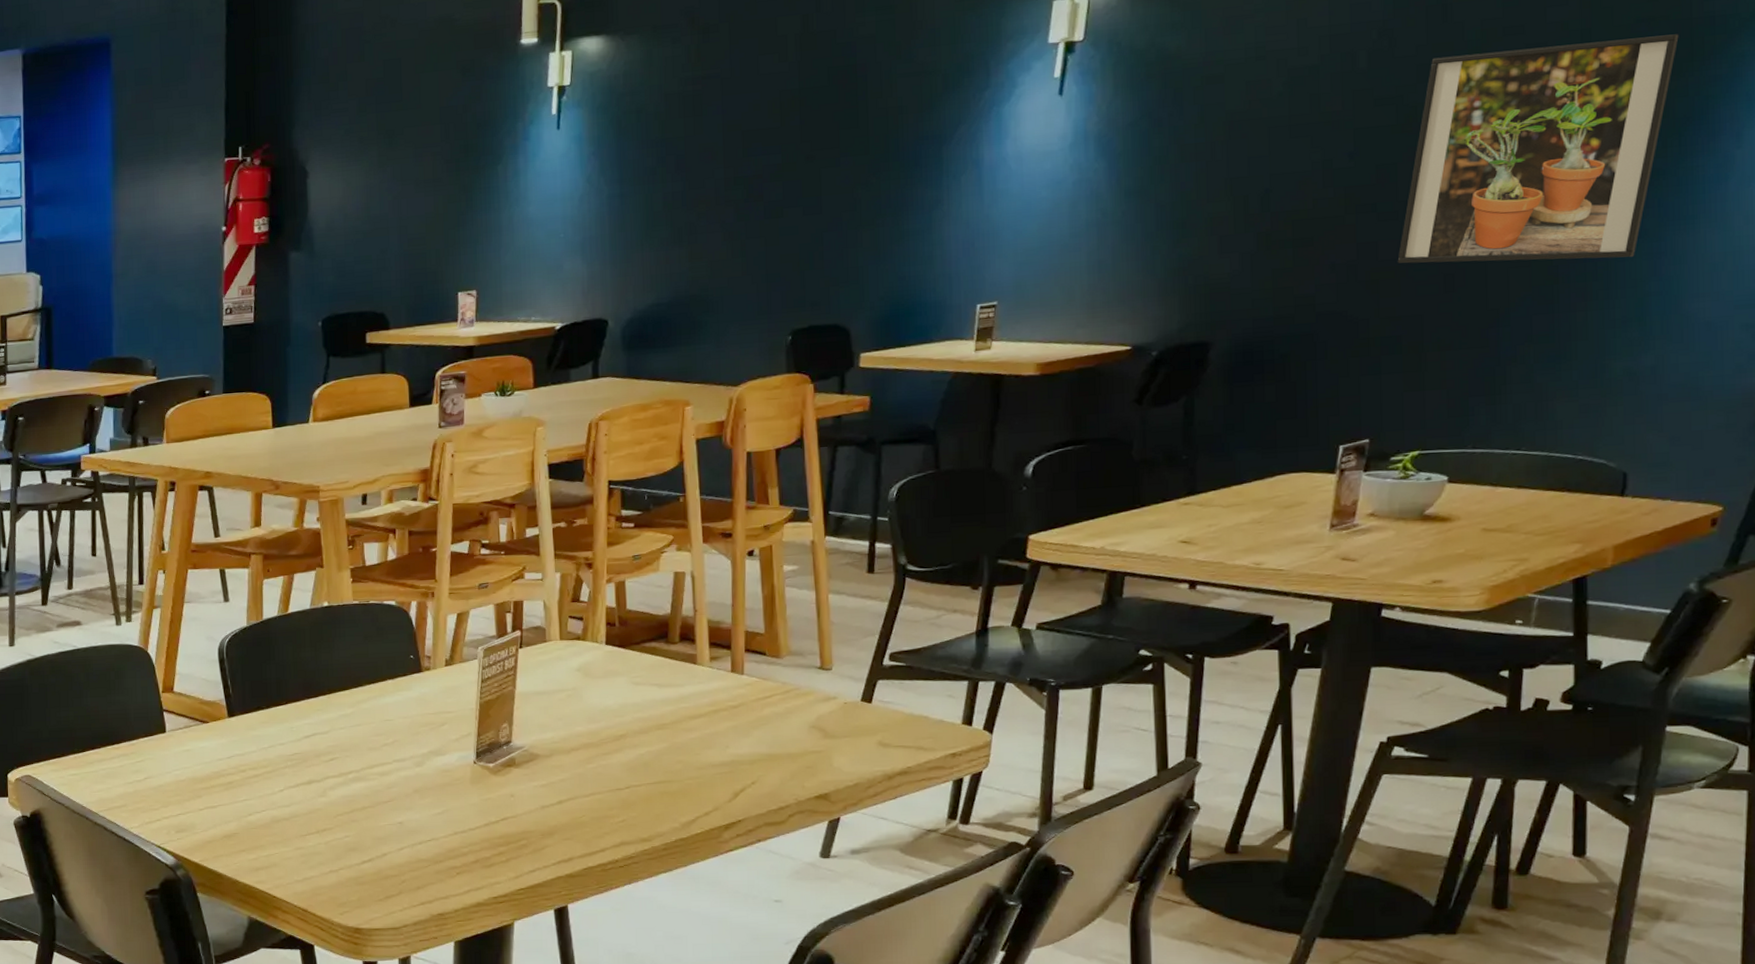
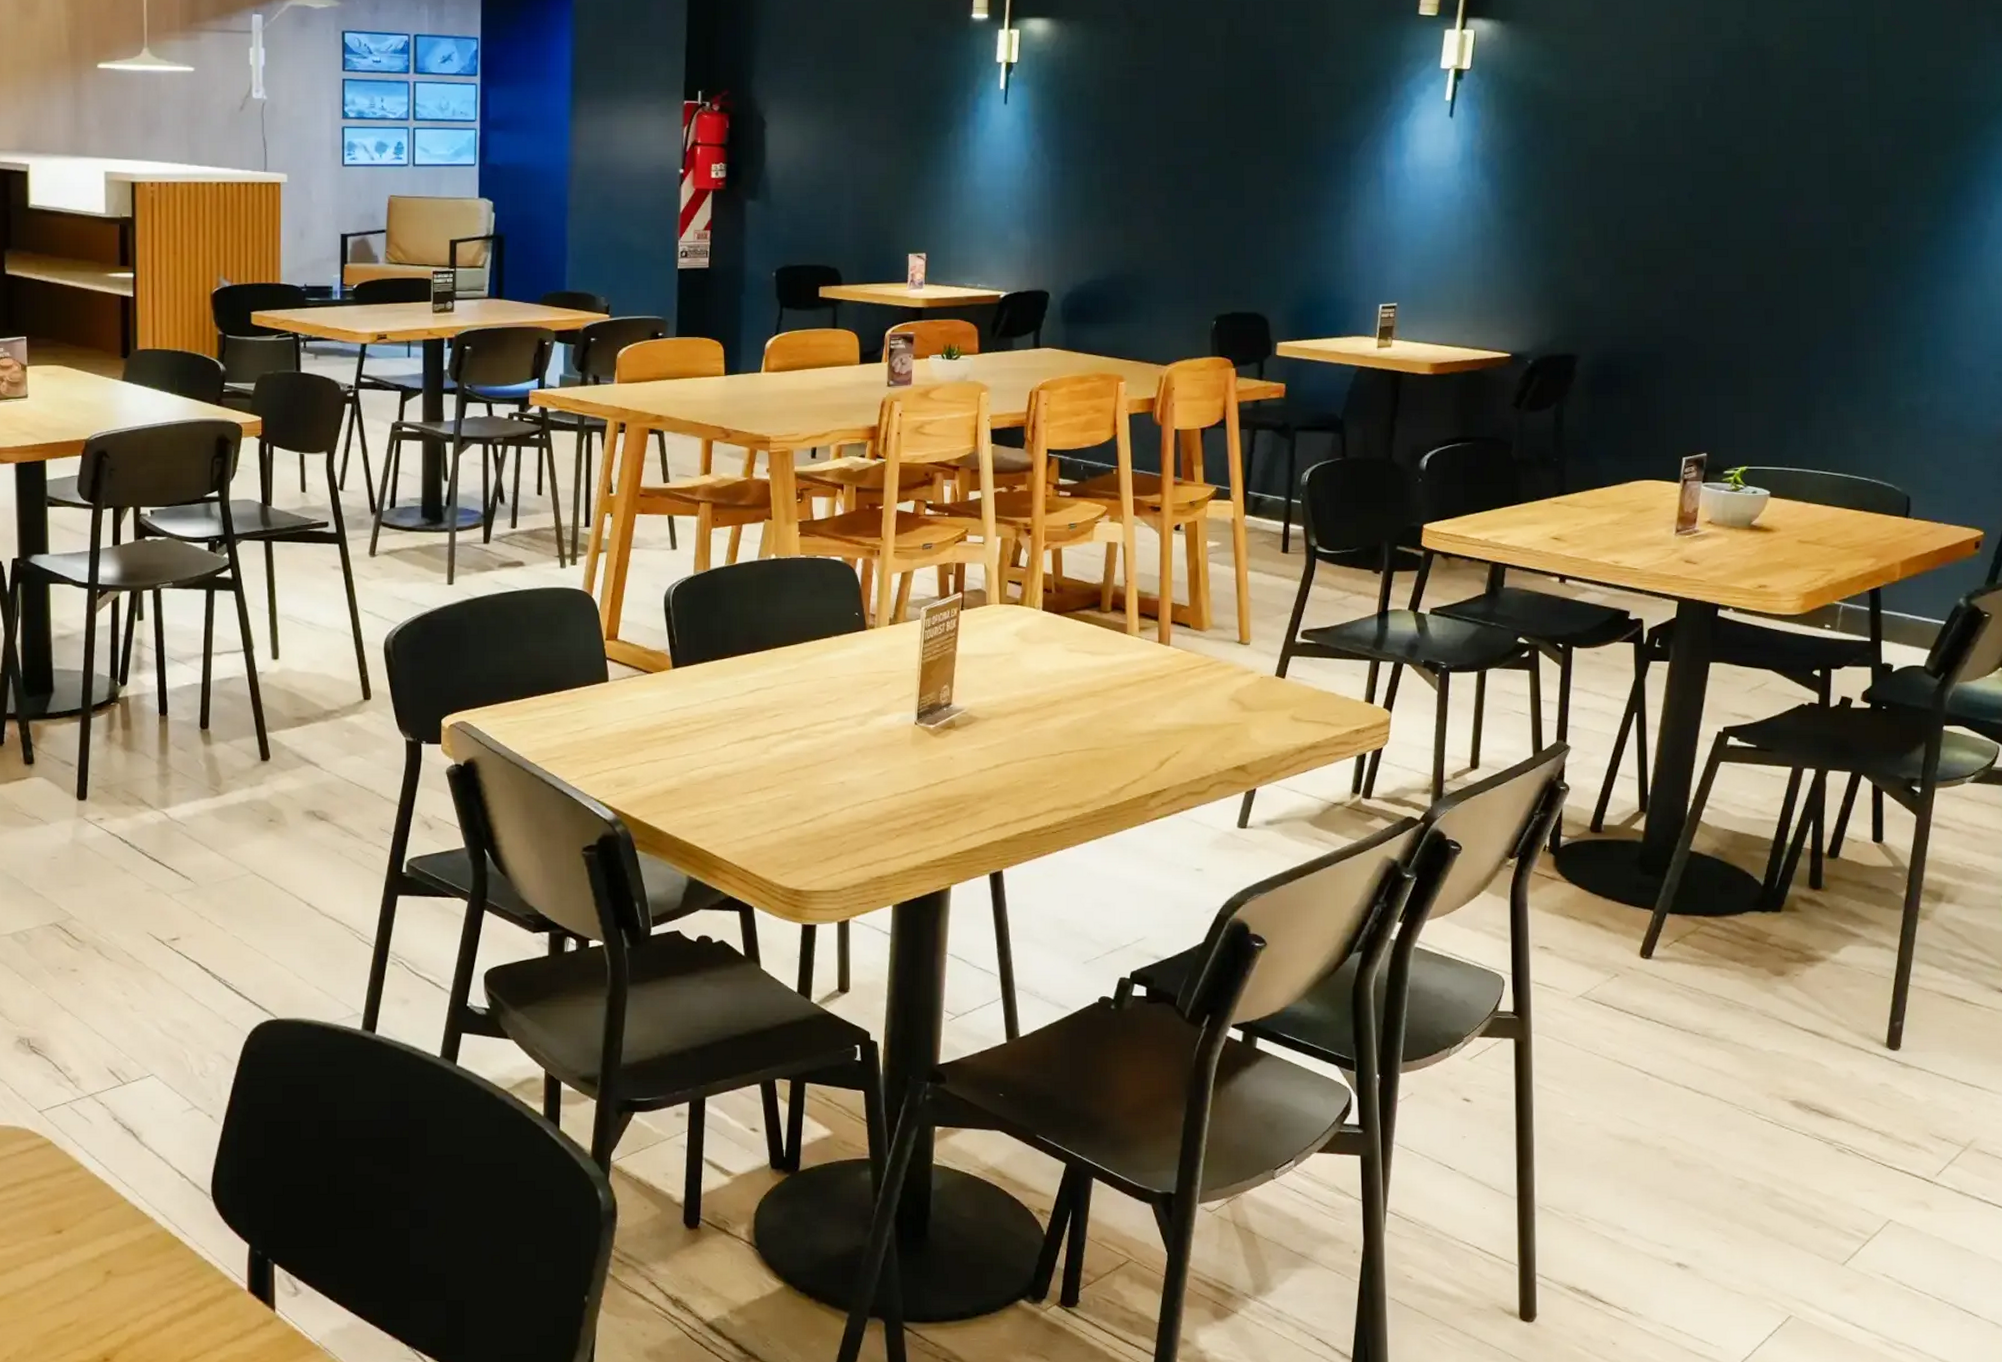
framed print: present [1397,34,1679,264] -> none [1728,115,1944,306]

